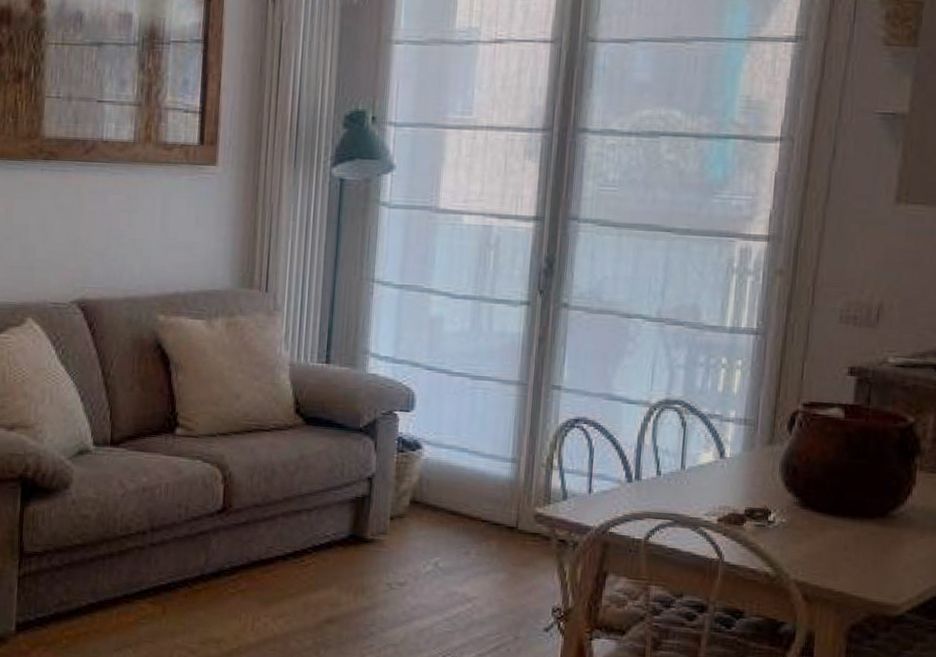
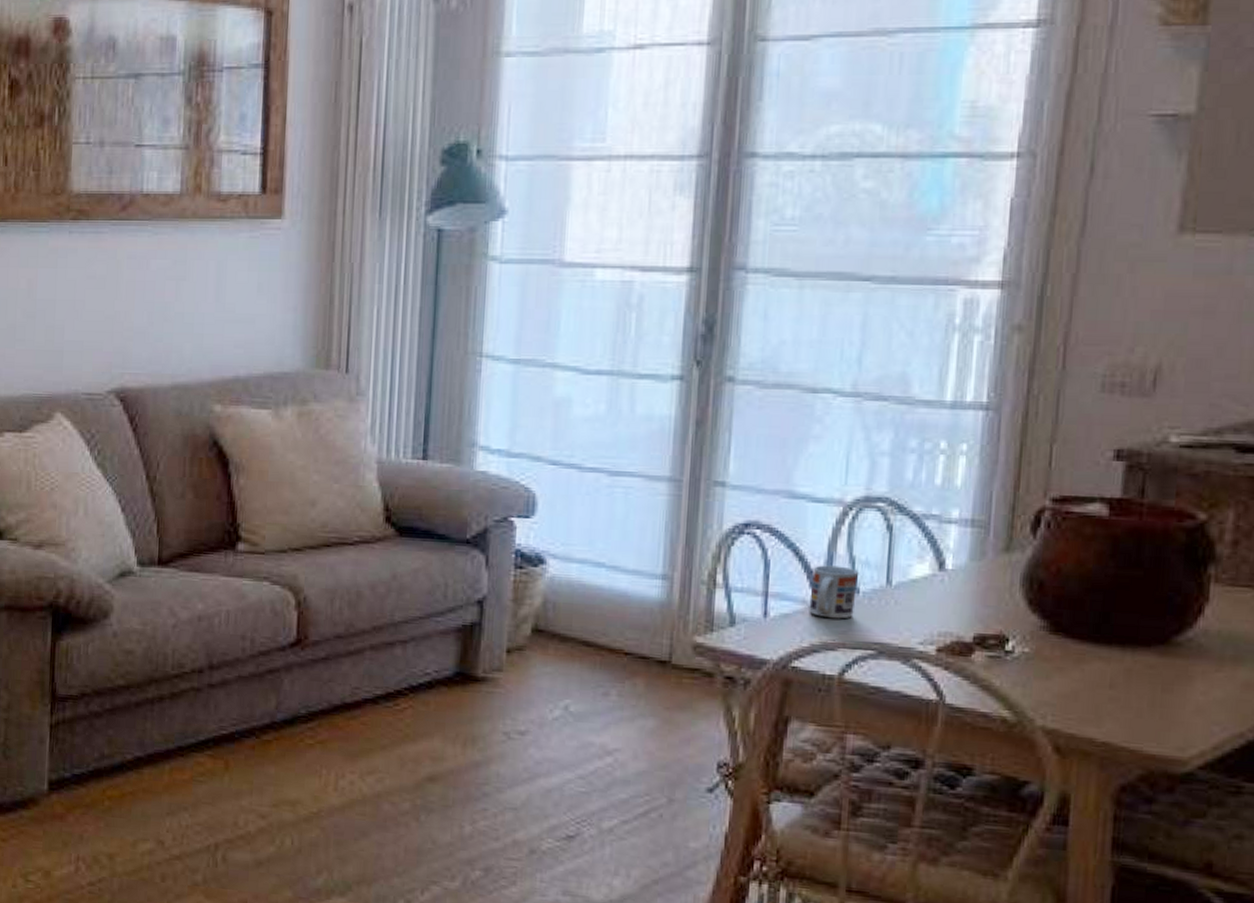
cup: none [623,452,661,495] -> present [809,565,859,619]

